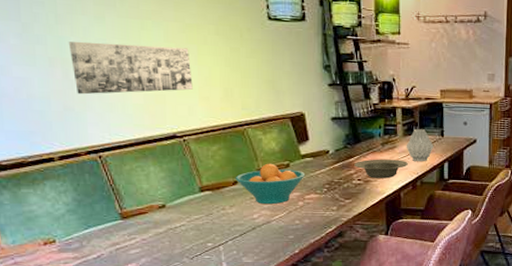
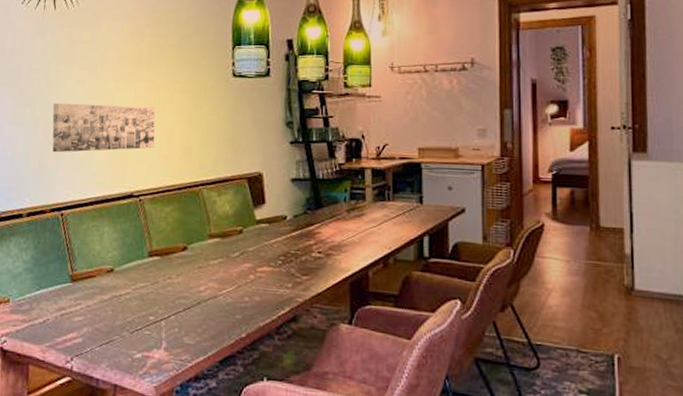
fruit bowl: present [235,163,306,205] -> none [185,228,259,276]
bowl: present [354,159,408,179] -> none [314,228,378,253]
vase: present [406,129,433,162] -> none [376,193,410,234]

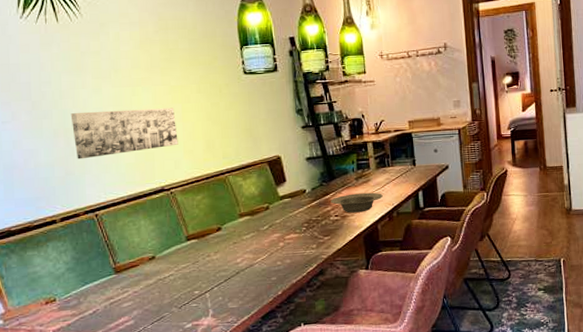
bowl: none [314,228,378,253] -> present [330,192,383,213]

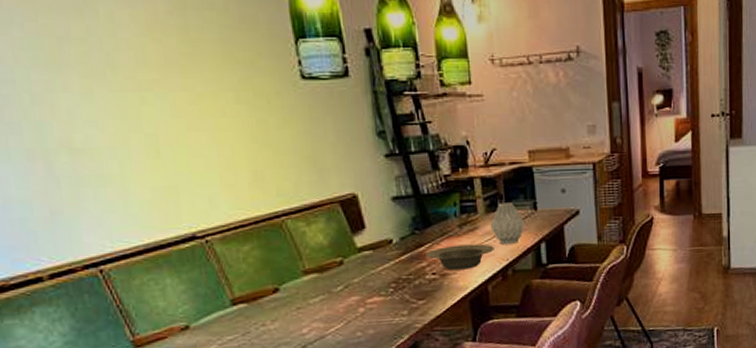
wall art: present [70,108,178,160] -> none [49,124,213,194]
vase: none [379,160,406,193] -> present [490,202,525,245]

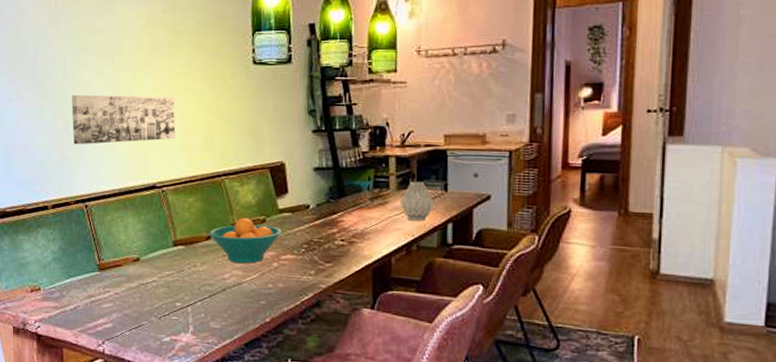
wall art: none [49,124,213,194] -> present [71,94,176,145]
fruit bowl: none [275,261,365,315] -> present [209,217,282,264]
bowl: present [426,244,494,270] -> none [337,216,402,240]

